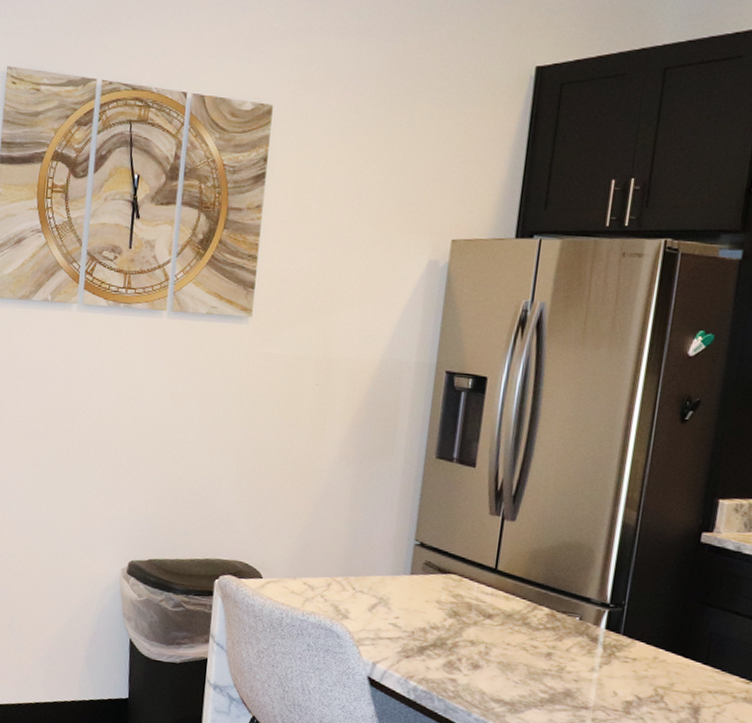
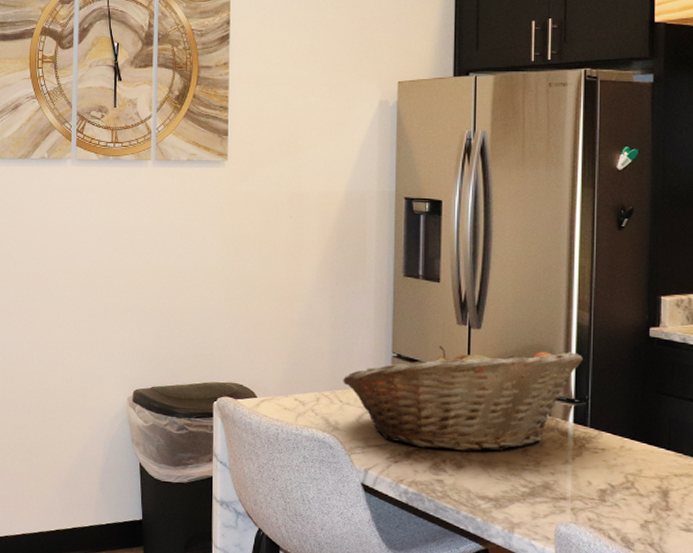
fruit basket: none [358,536,624,654] -> present [343,345,583,452]

